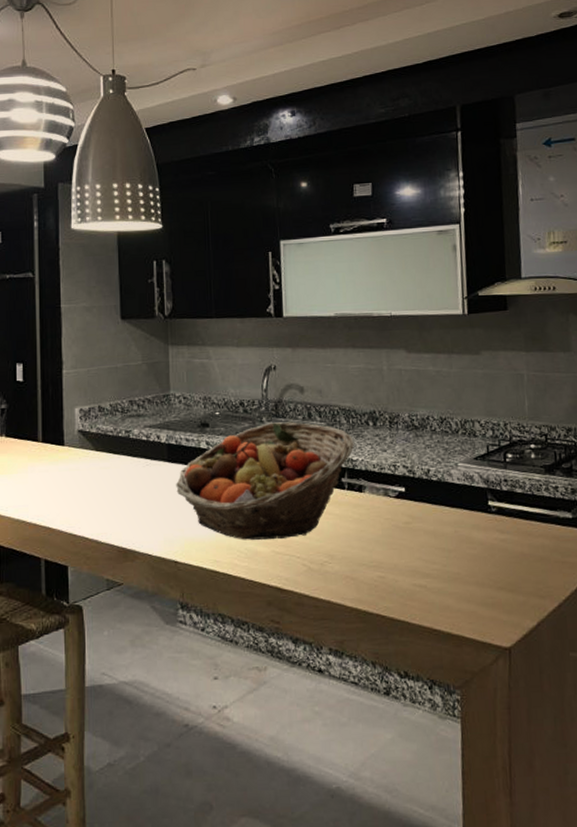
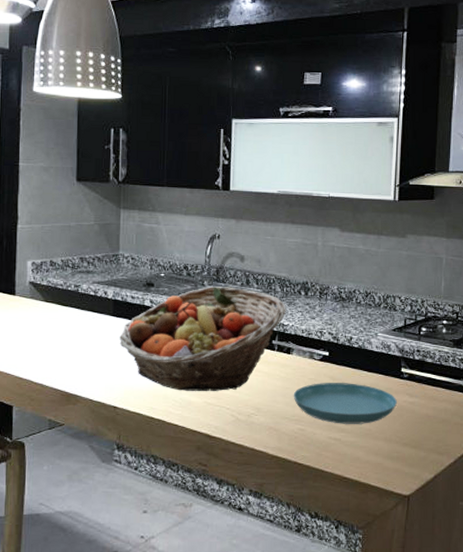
saucer: none [369,521,487,569] -> present [293,383,397,424]

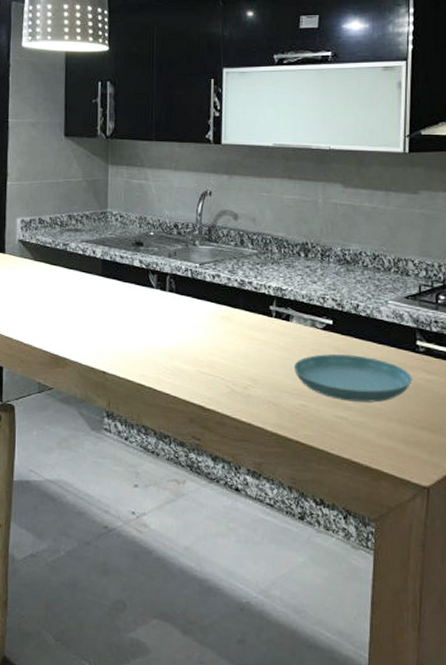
fruit basket: present [119,286,286,391] -> none [108,246,284,359]

